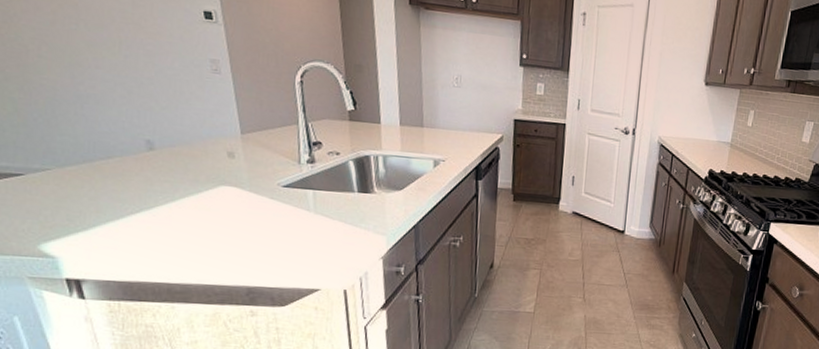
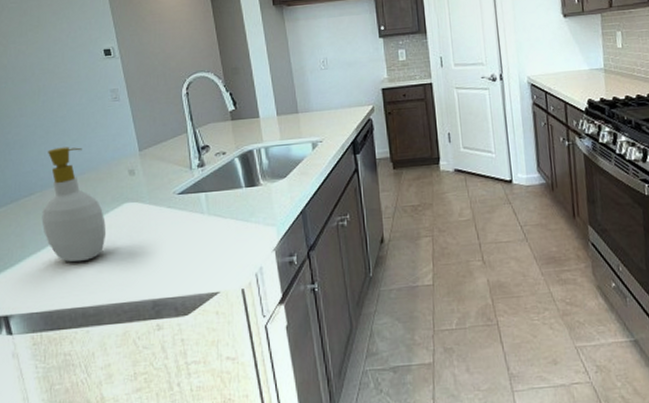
soap bottle: none [121,112,198,238] -> present [41,147,106,263]

